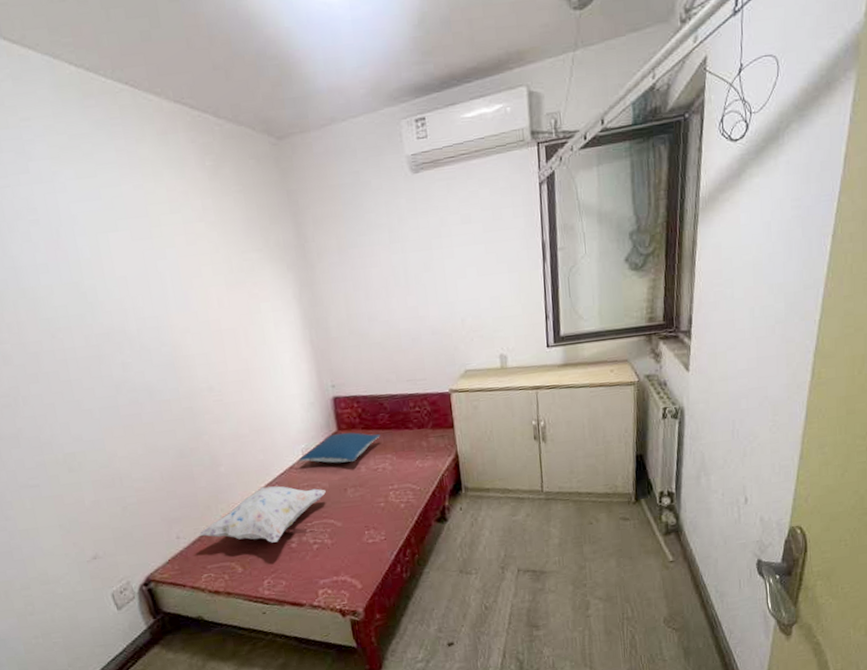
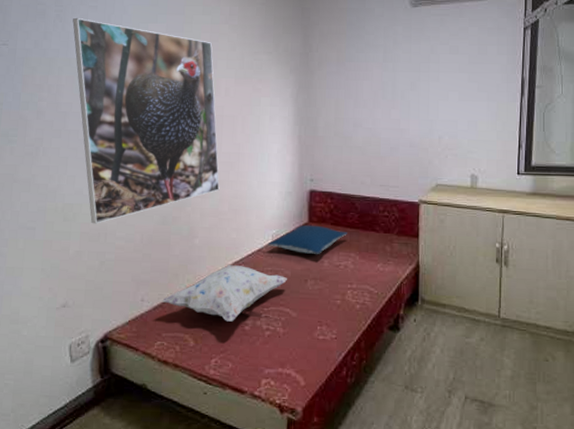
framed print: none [13,236,235,470] -> present [72,17,220,224]

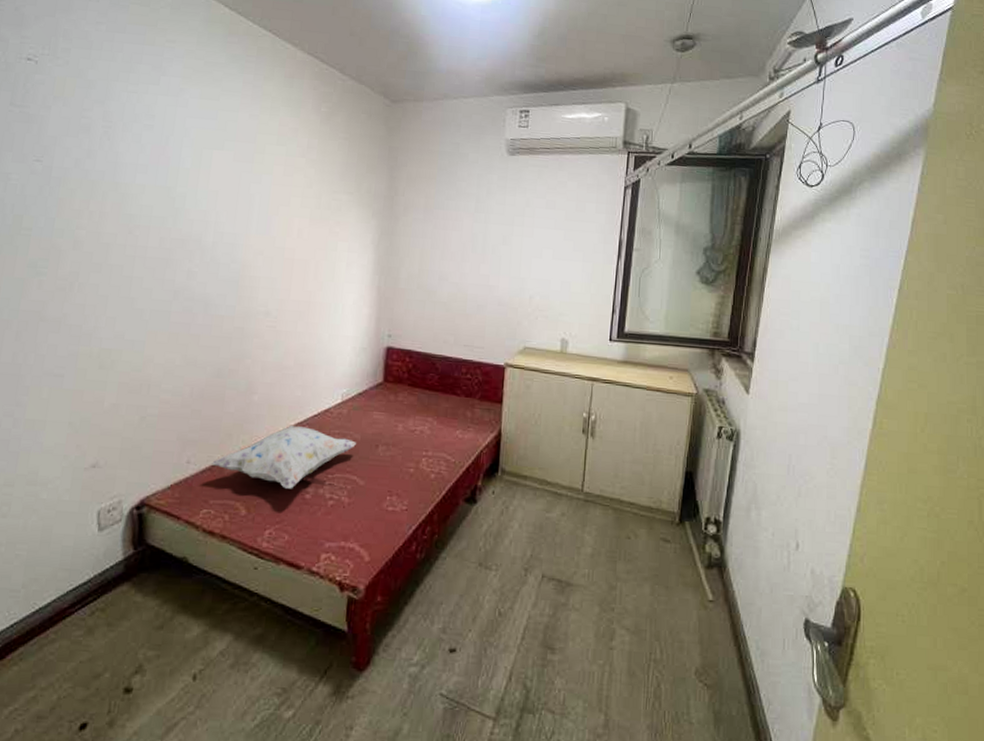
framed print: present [72,17,220,224] -> none [123,136,286,374]
pillow: present [267,224,347,254] -> none [336,384,426,417]

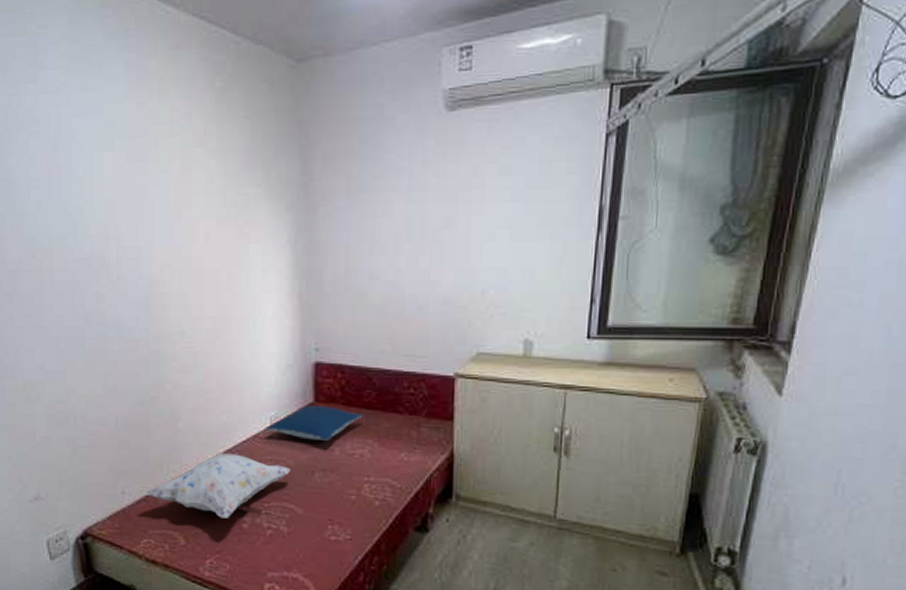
pillow: none [336,384,426,417] -> present [265,405,363,441]

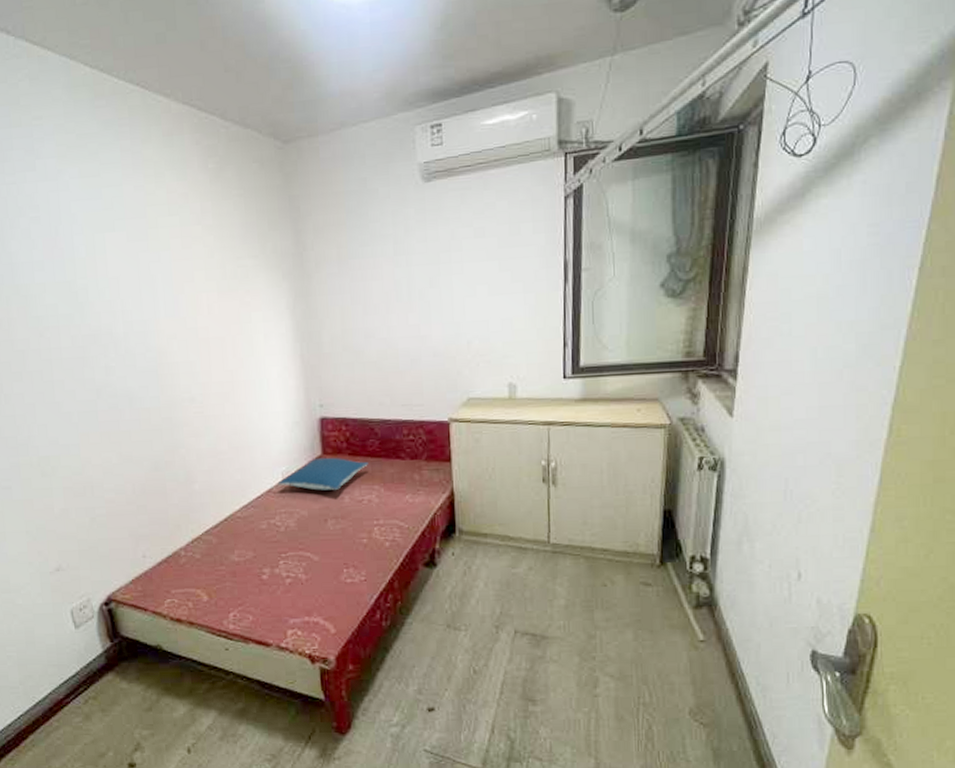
decorative pillow: present [146,452,290,519] -> none [166,509,304,572]

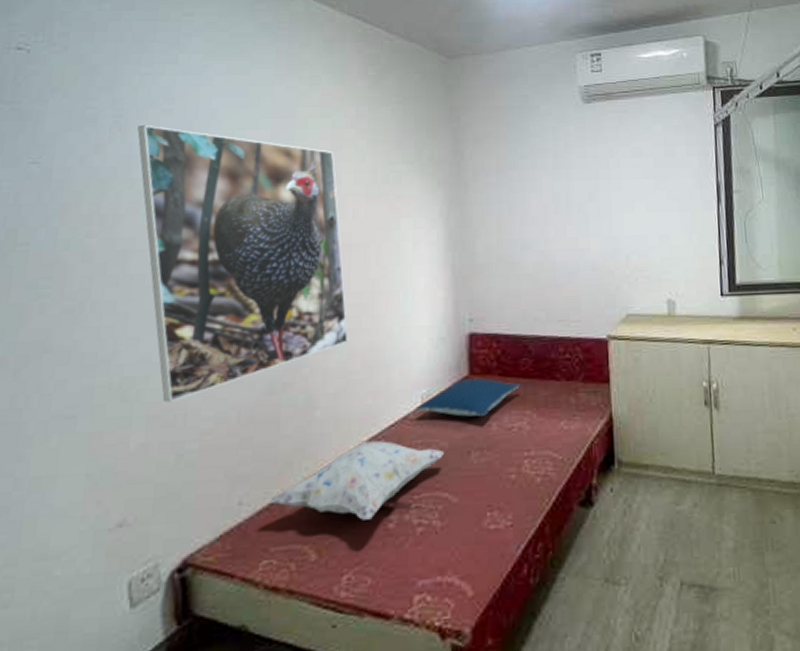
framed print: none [13,233,215,477] -> present [137,124,349,403]
decorative pillow: none [166,509,304,572] -> present [269,440,444,520]

